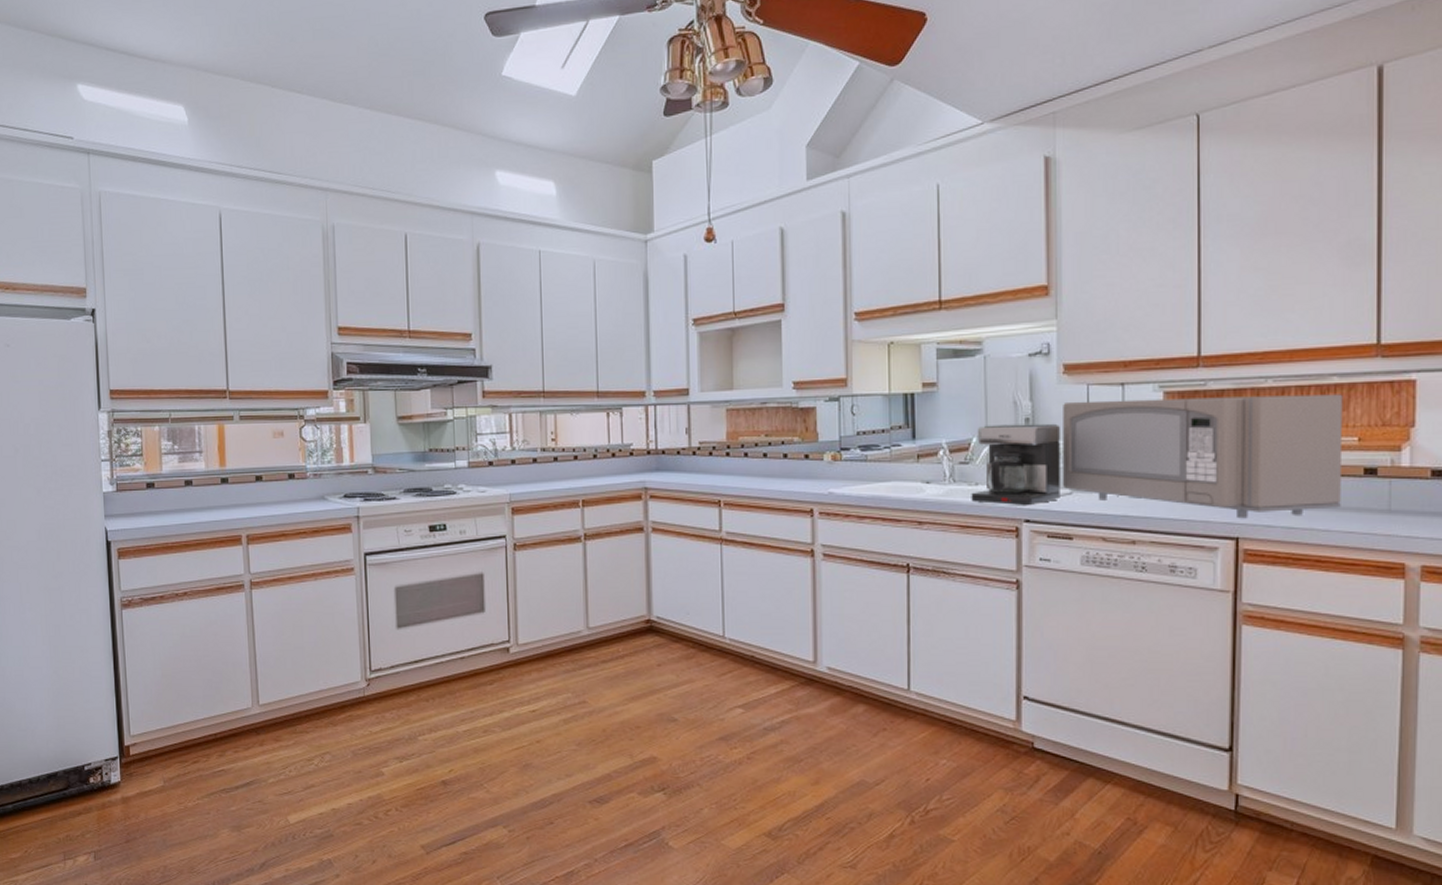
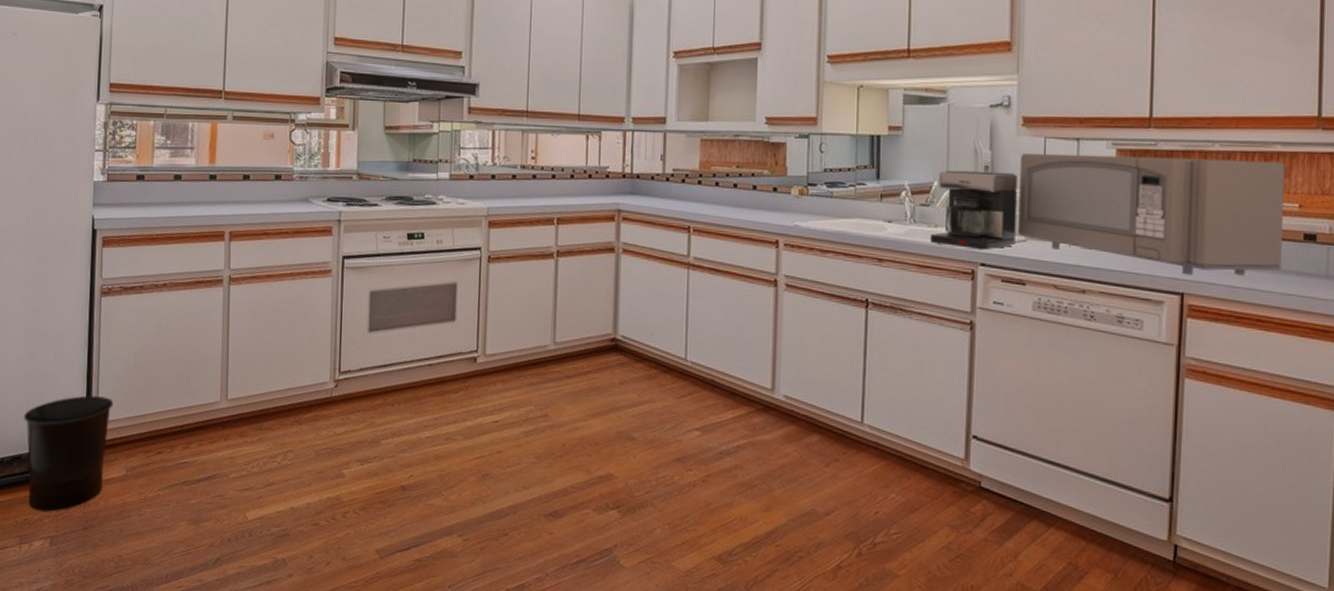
waste bin: none [56,709,145,827] -> present [24,395,114,512]

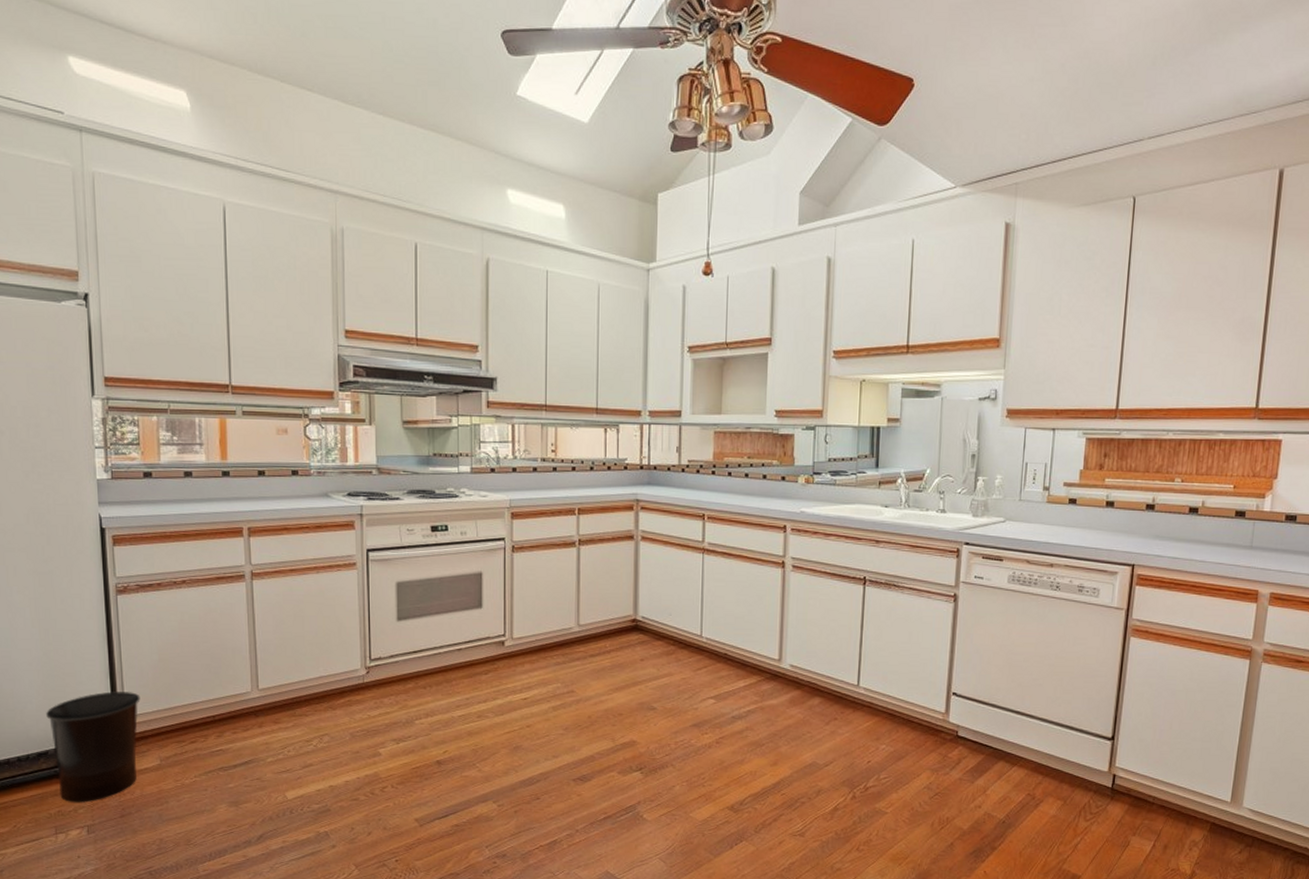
coffee maker: present [930,170,1017,251] -> none [922,458,1000,531]
microwave: present [1017,152,1285,275] -> none [997,442,1226,549]

